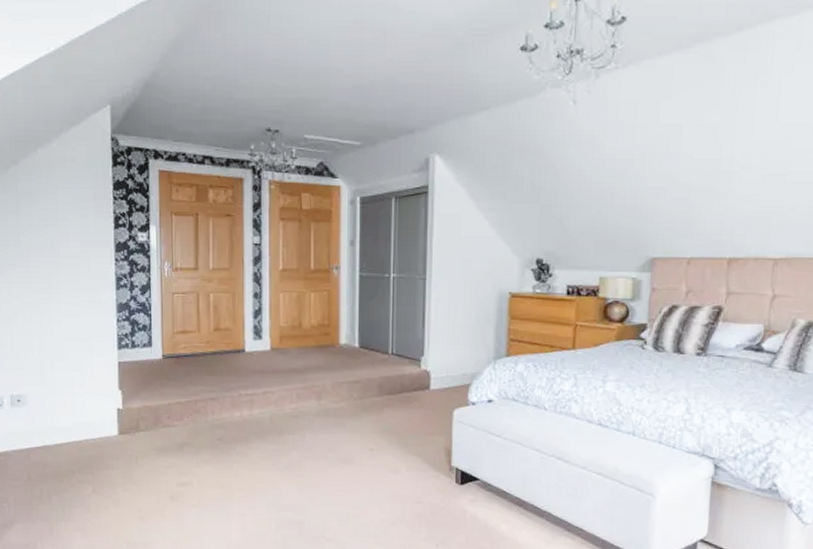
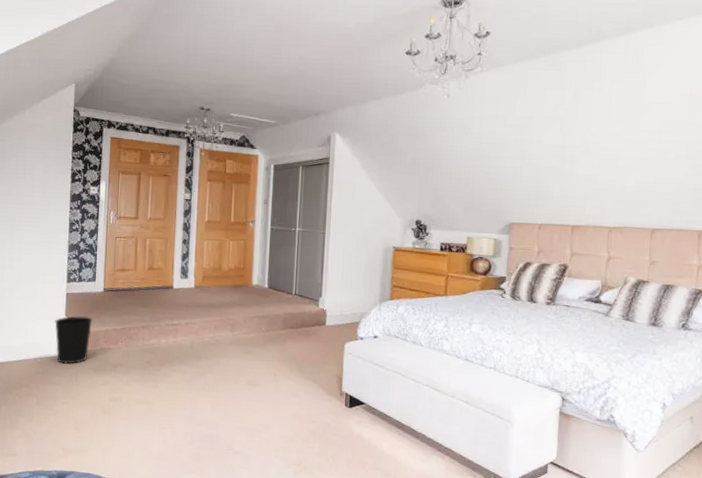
wastebasket: none [107,389,152,445] -> present [55,316,93,364]

